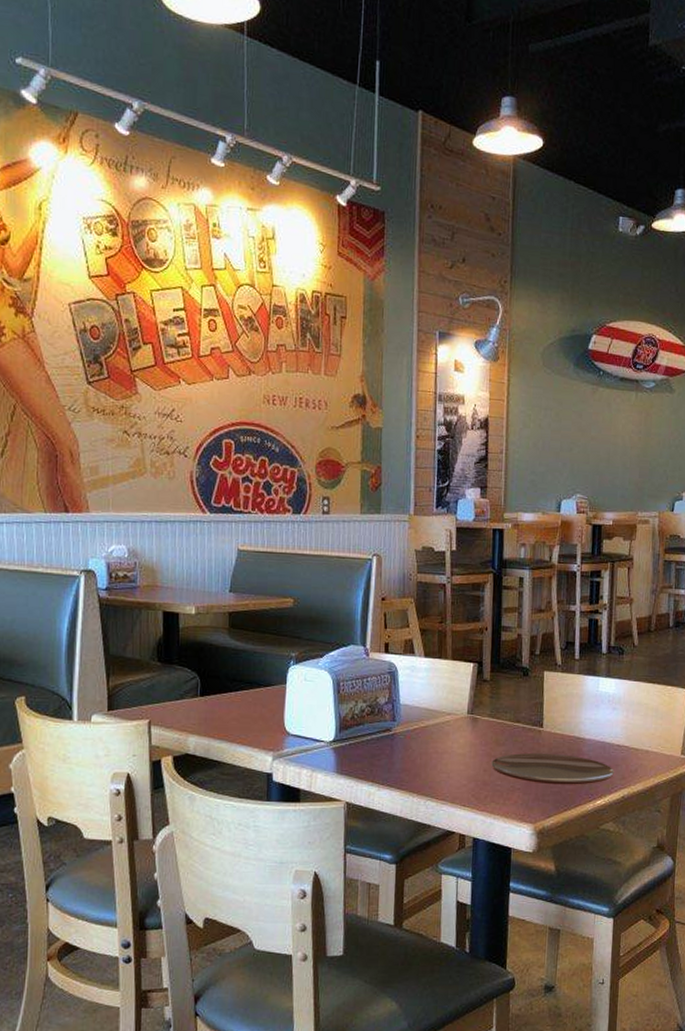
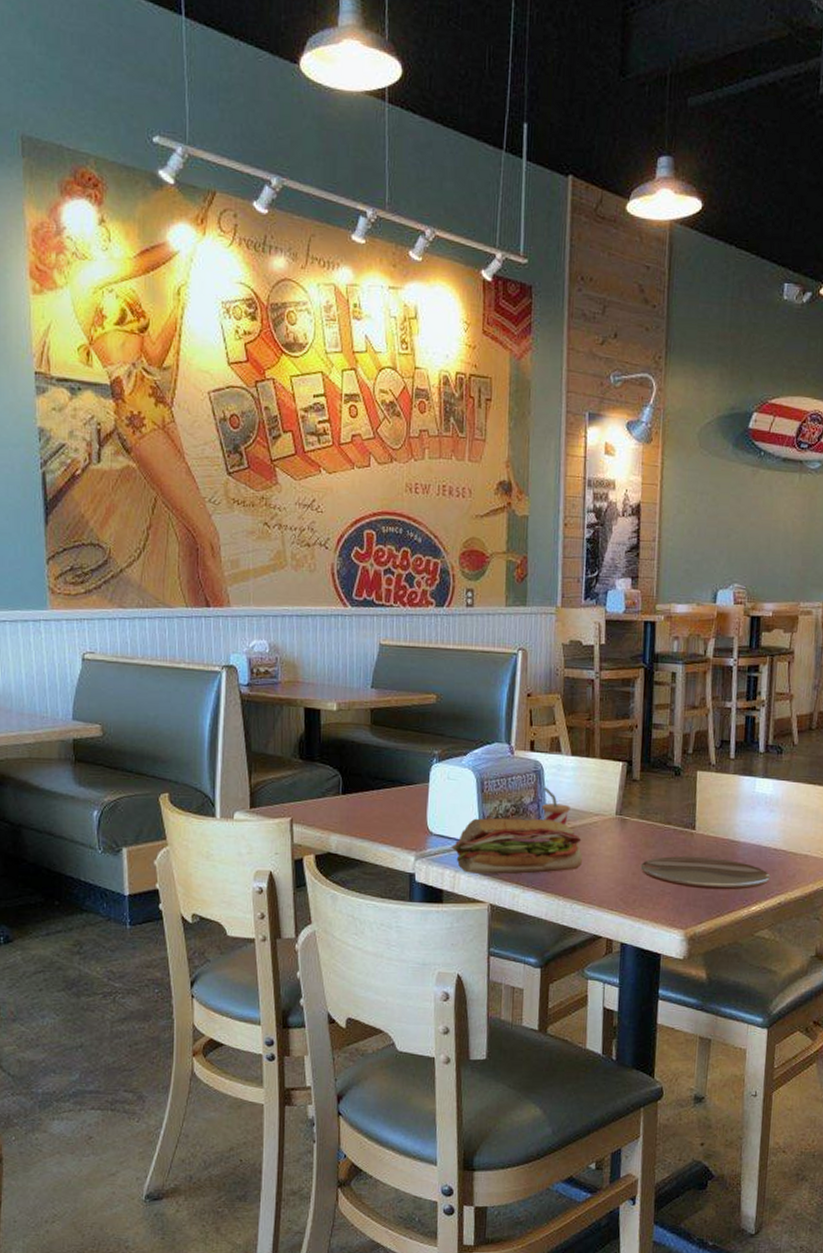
sandwich: none [308,718,436,773] -> present [451,818,582,875]
beverage cup: none [396,687,424,725] -> present [542,787,570,826]

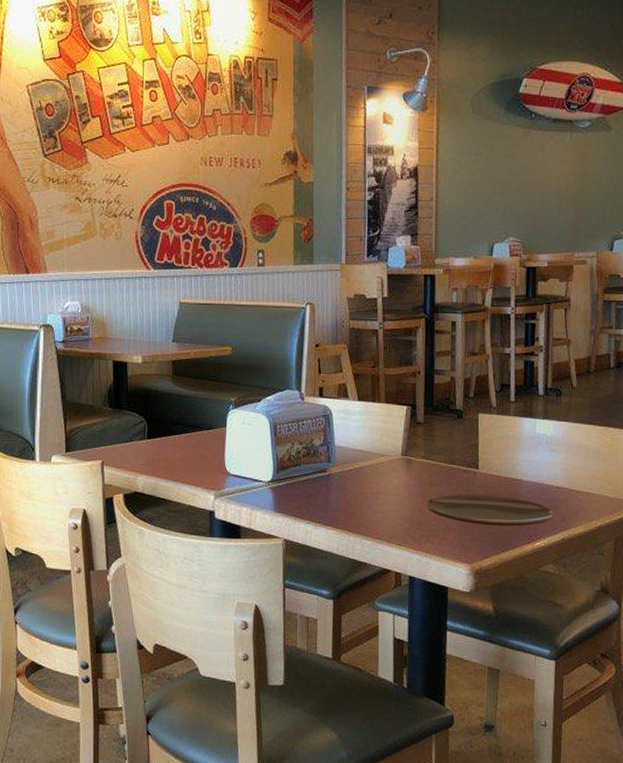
sandwich: present [451,818,582,875] -> none [247,459,370,512]
beverage cup: present [542,787,570,826] -> none [331,430,358,466]

